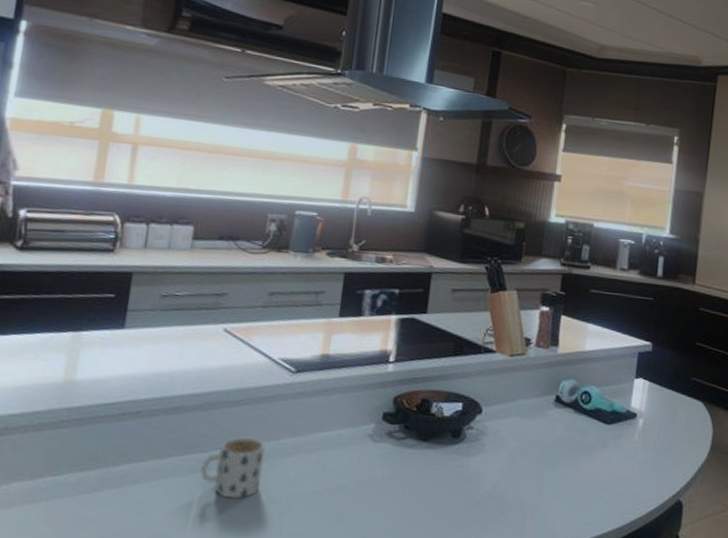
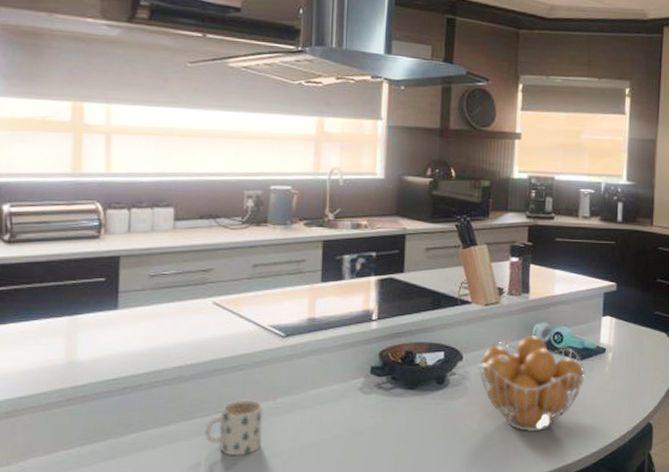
fruit basket: none [497,393,613,499] -> present [478,336,585,431]

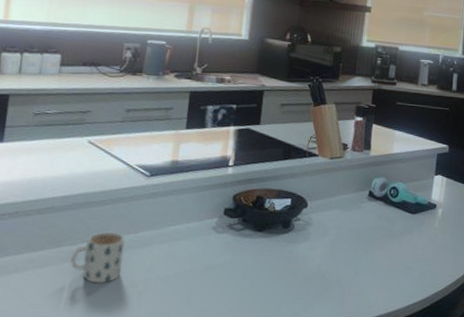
fruit basket: present [478,336,585,431] -> none [320,189,417,277]

